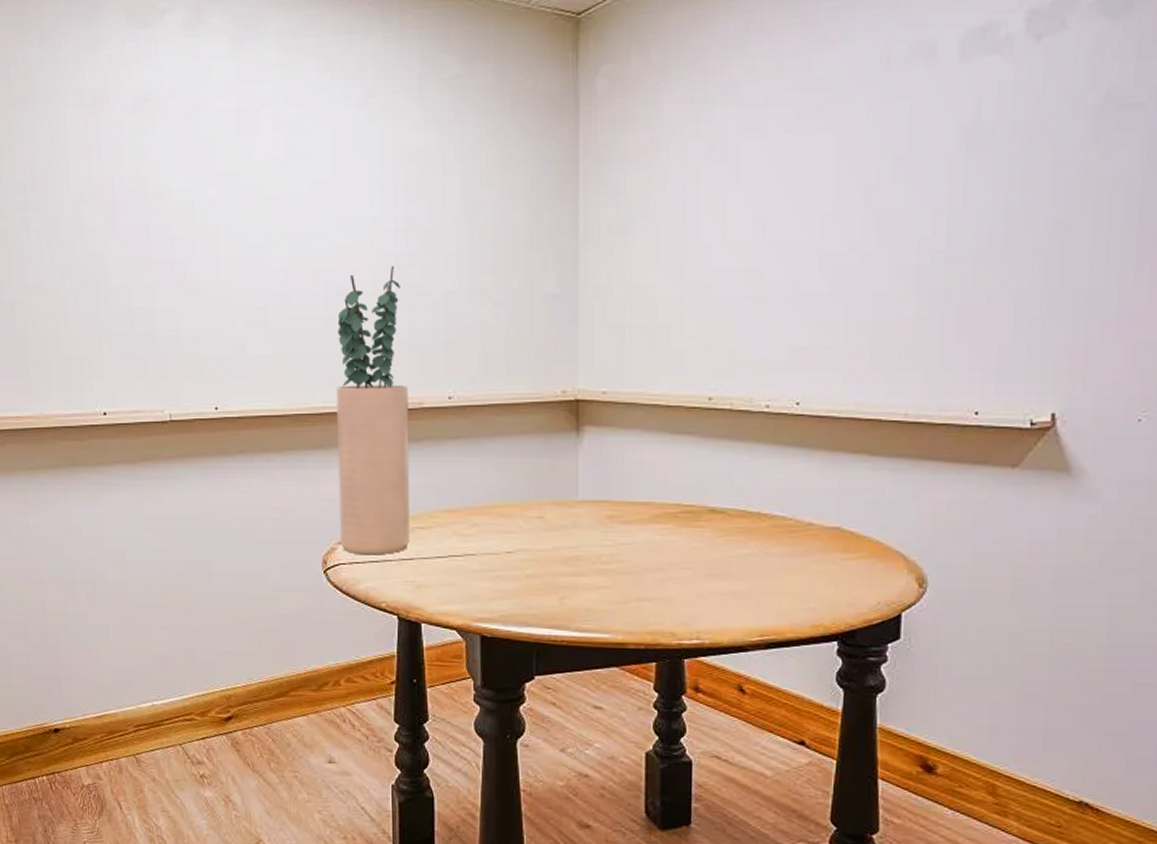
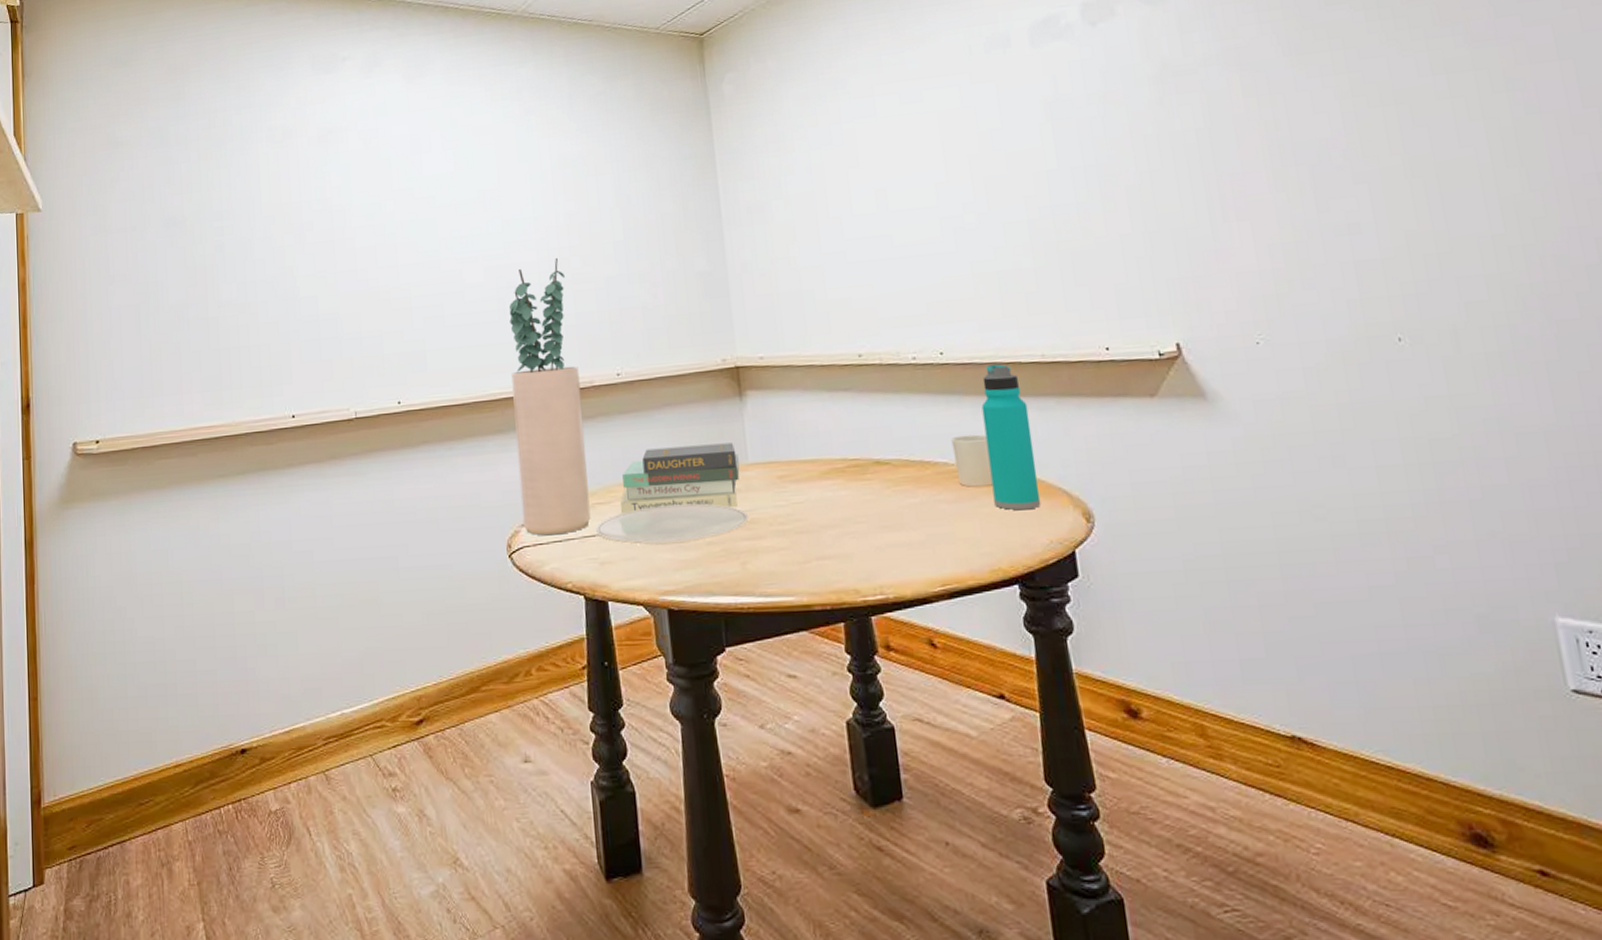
plate: none [414,535,573,575] -> present [596,503,749,546]
books: none [442,477,568,542] -> present [620,442,740,514]
mug: none [793,490,831,545] -> present [951,434,994,488]
water bottle: none [827,419,880,570] -> present [981,363,1041,511]

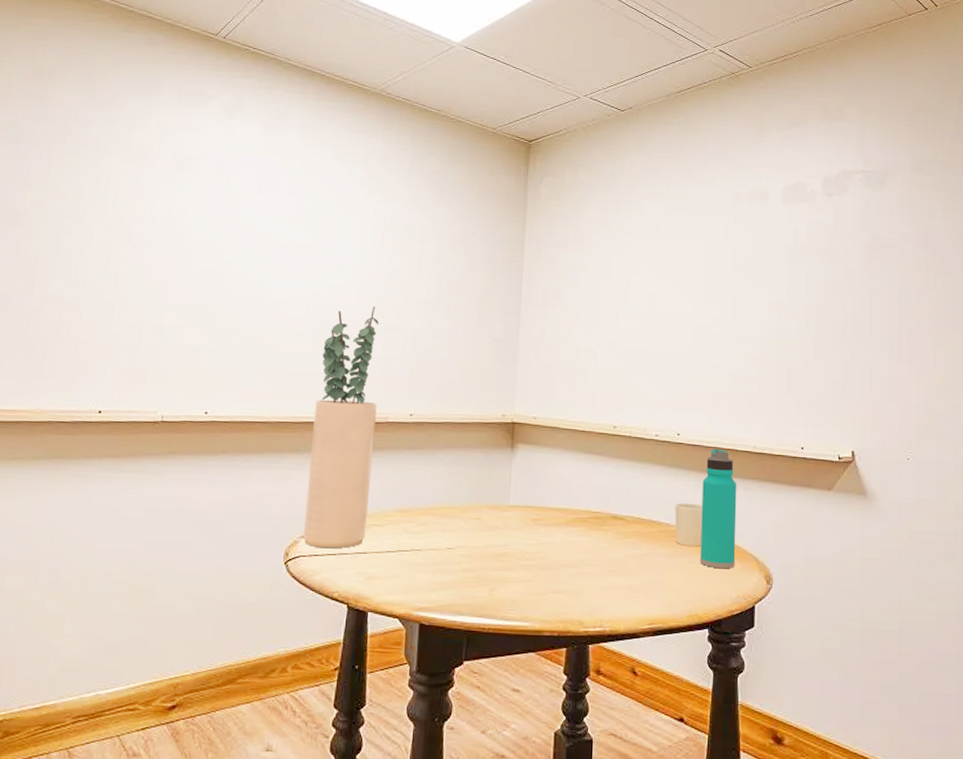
plate: present [596,503,749,546] -> none [368,533,503,569]
books: present [620,442,740,514] -> none [393,483,502,541]

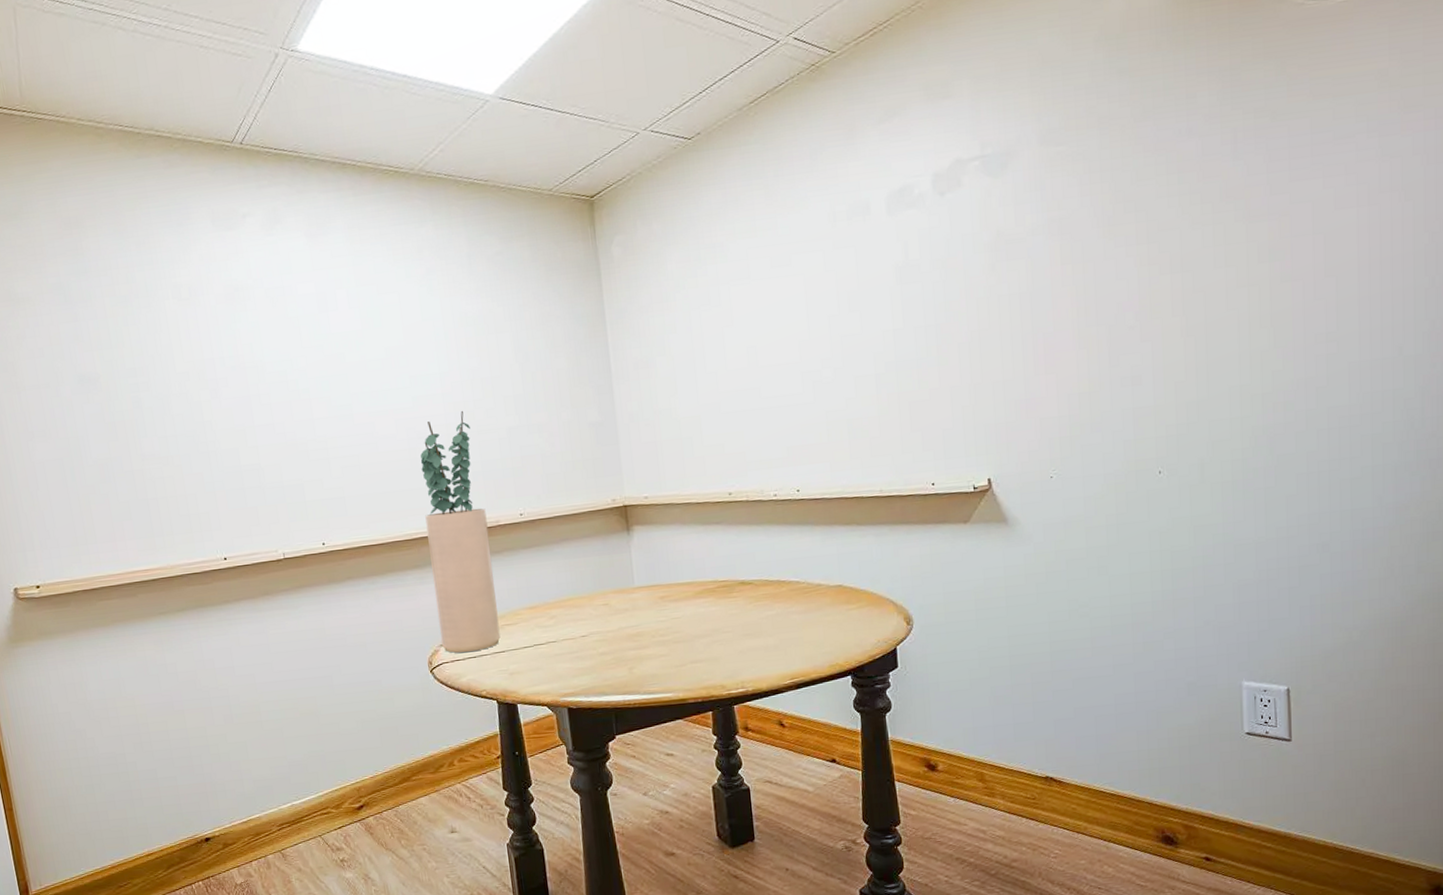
mug: present [675,503,703,547] -> none [803,557,836,601]
water bottle: present [700,448,737,569] -> none [829,498,872,618]

